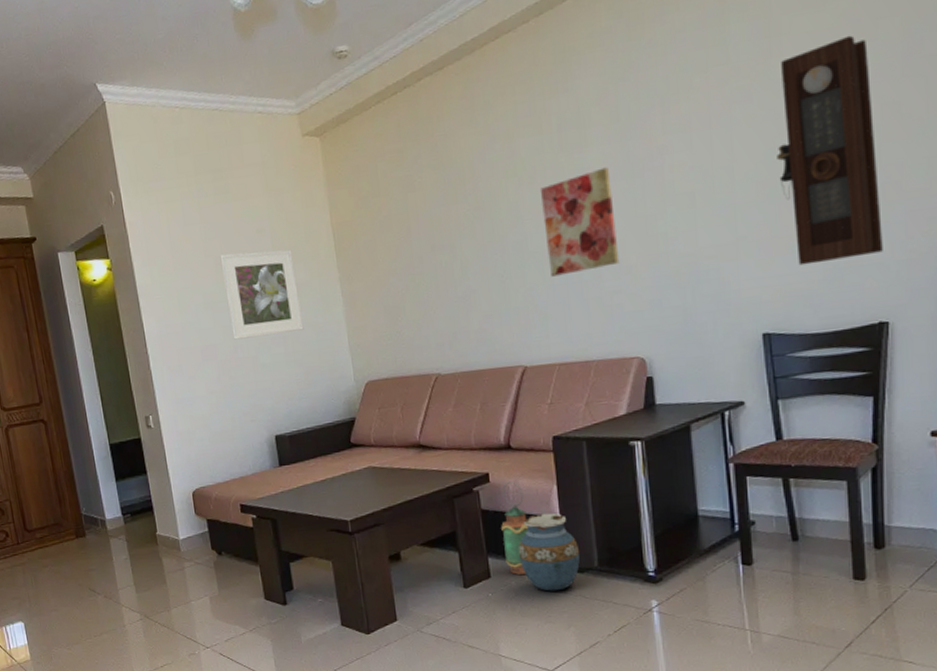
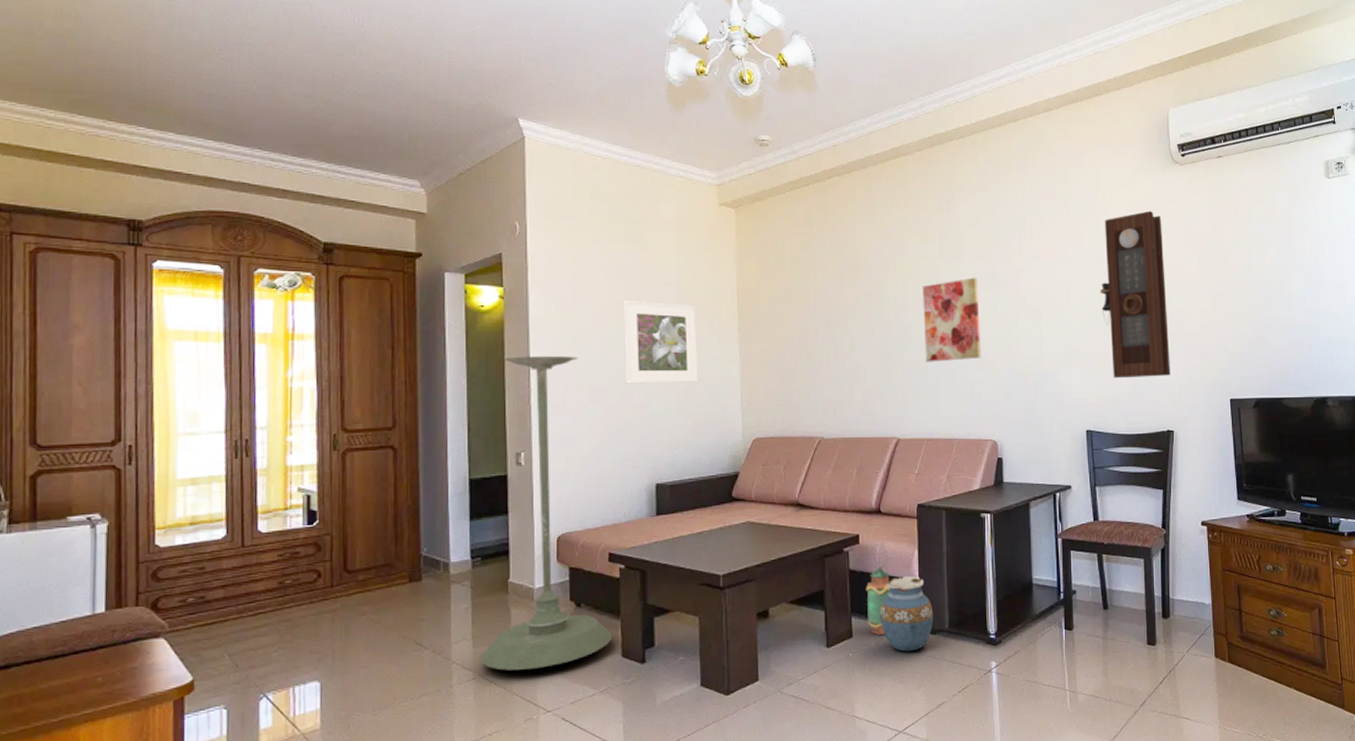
plant stand: none [120,318,254,612] -> present [480,356,612,671]

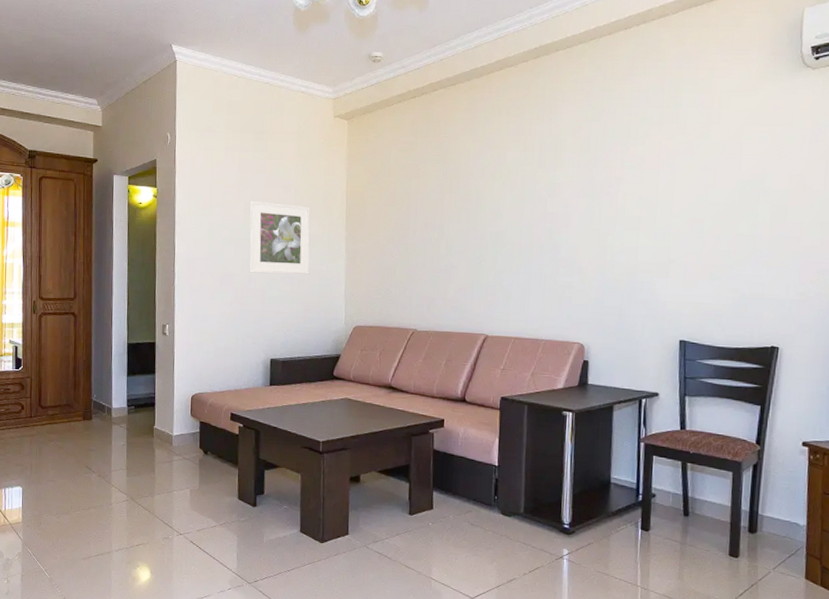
plant stand: present [480,356,612,671] -> none [132,246,231,500]
lantern: present [866,543,890,635] -> none [447,429,471,510]
vase: present [879,575,934,652] -> none [458,460,510,529]
wall art: present [922,277,981,362] -> none [517,185,576,266]
pendulum clock: present [1100,210,1170,378] -> none [706,118,785,291]

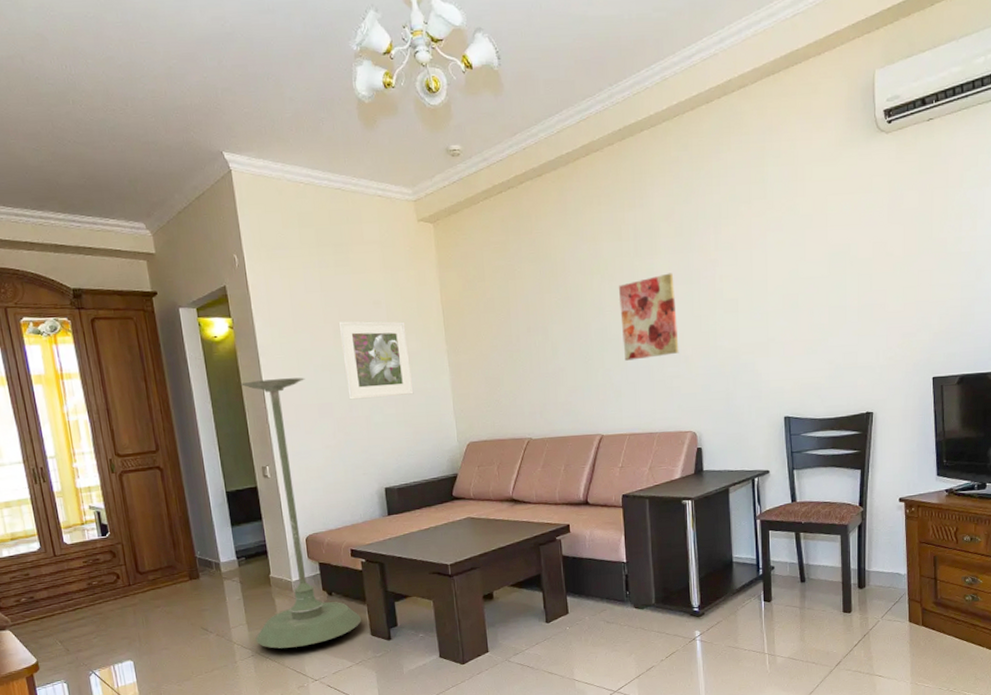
plant stand: none [132,246,231,500] -> present [240,377,361,649]
wall art: none [517,185,576,266] -> present [618,273,679,361]

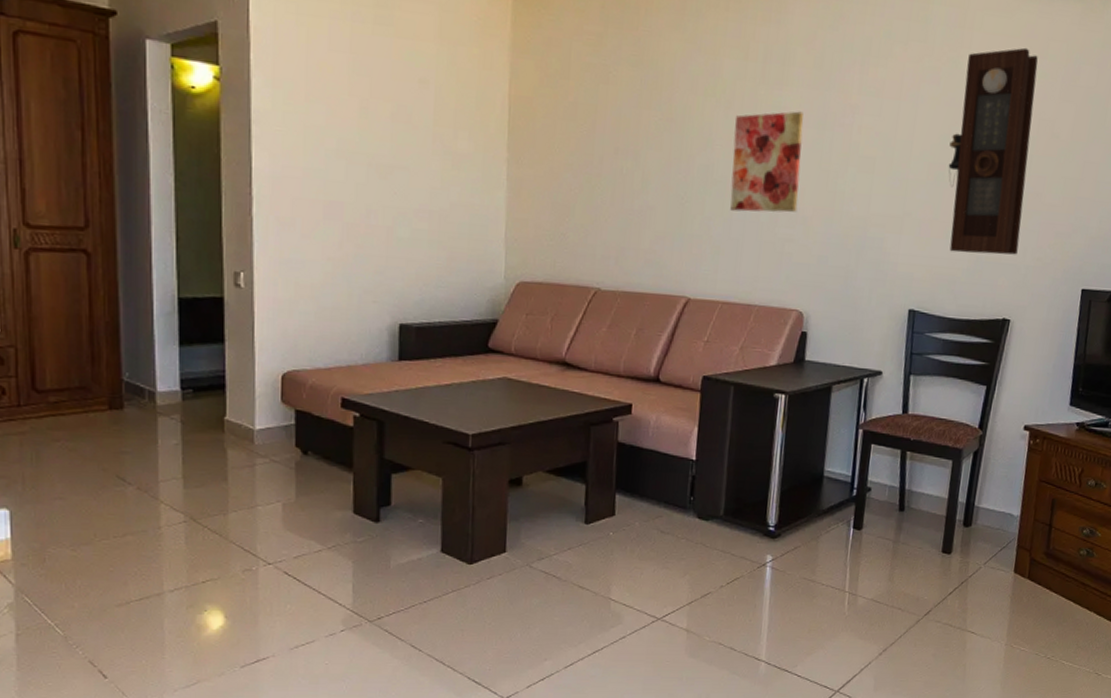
plant stand: present [240,377,361,649] -> none [192,155,343,518]
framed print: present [338,321,414,400] -> none [367,97,458,209]
pendulum clock: none [798,186,871,364] -> present [948,47,1038,255]

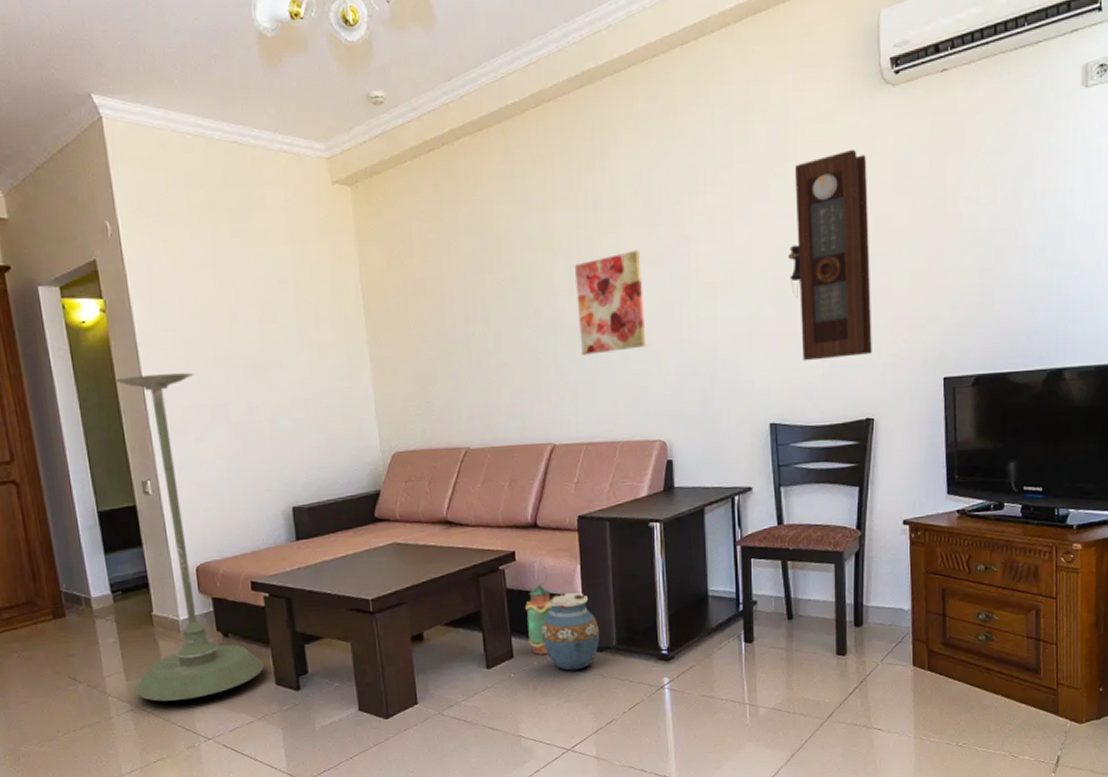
plant stand: none [192,155,343,518] -> present [114,373,264,702]
lantern: none [633,416,664,515] -> present [525,560,551,654]
vase: none [647,454,709,537] -> present [541,592,600,671]

